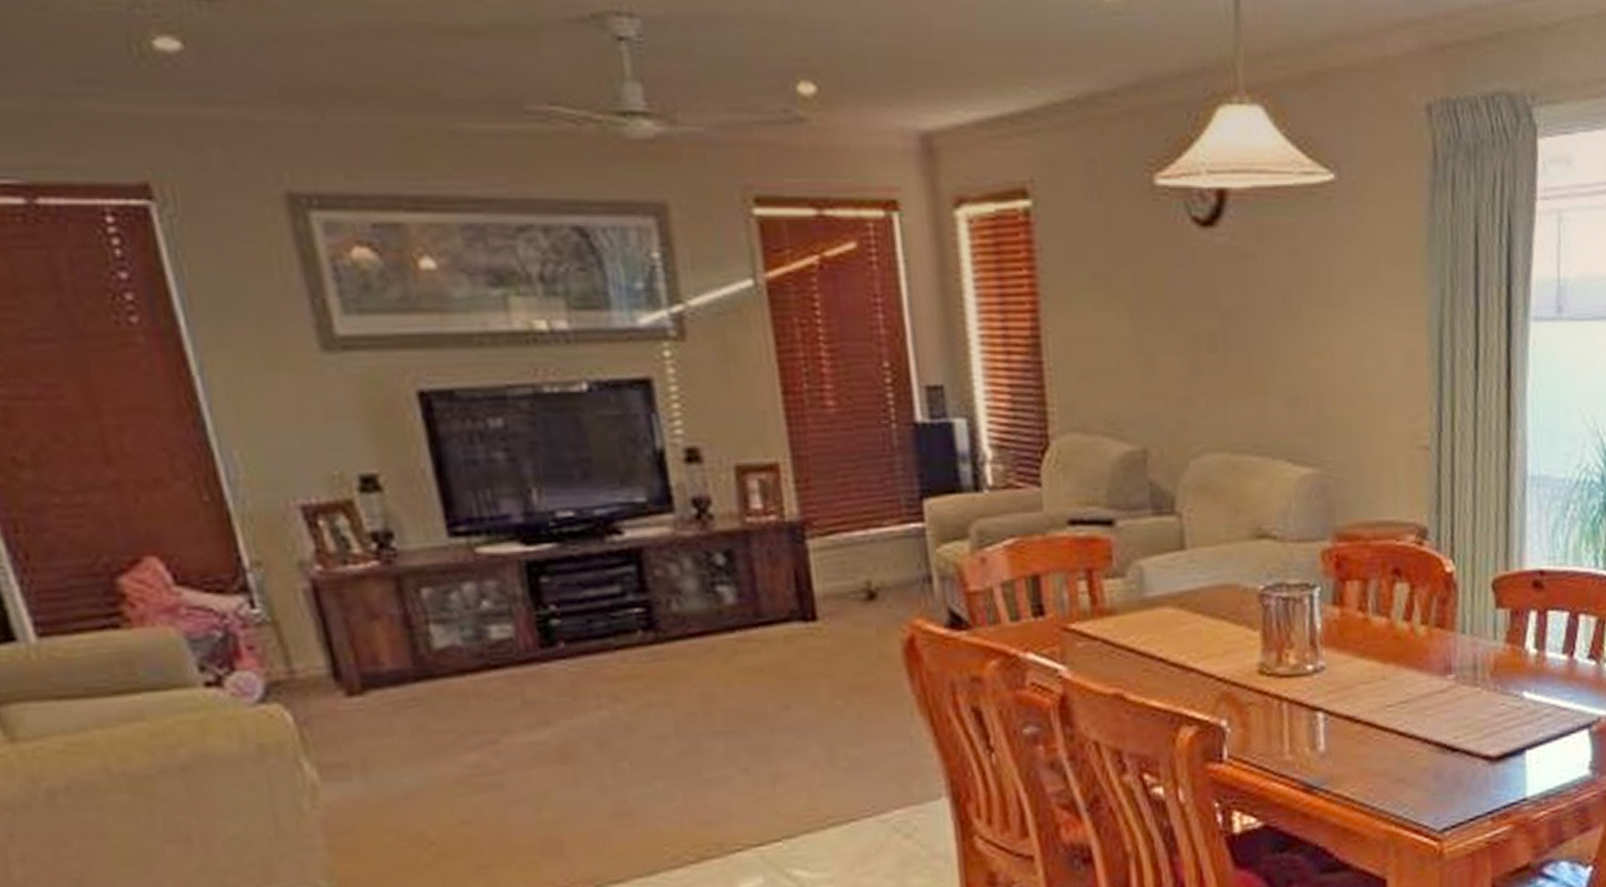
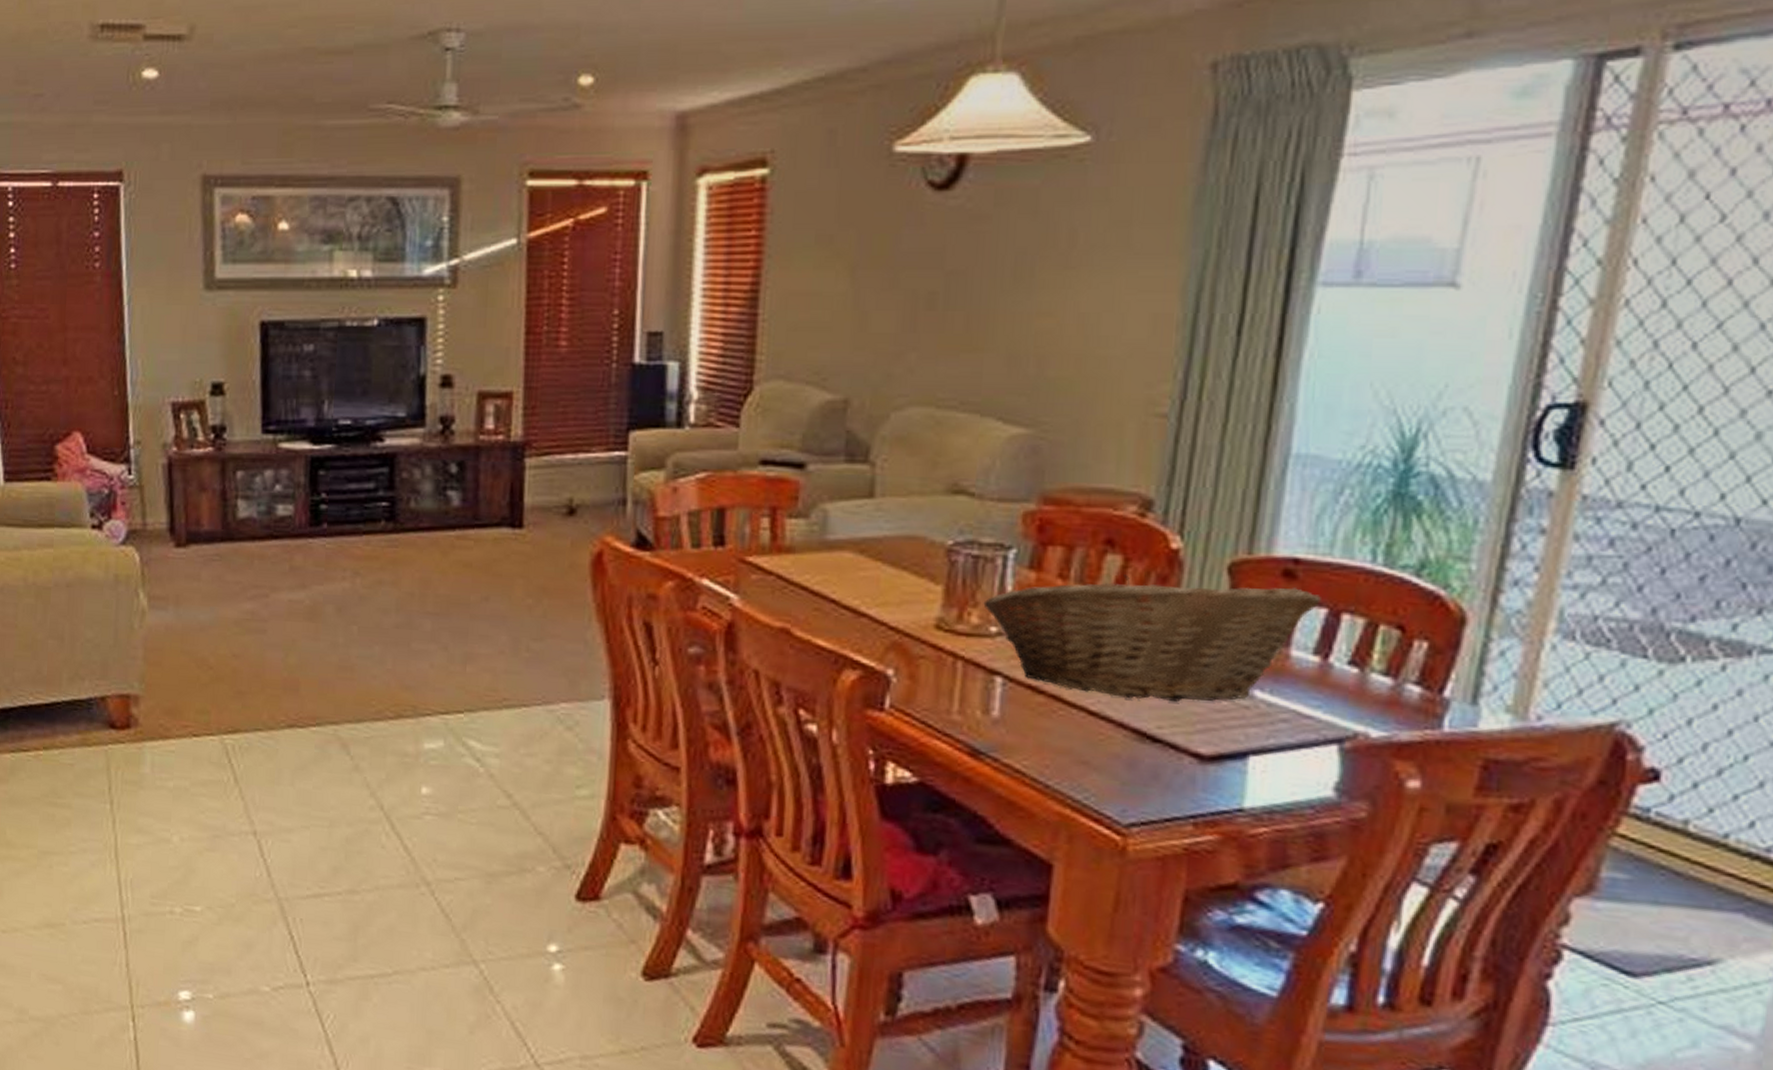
fruit basket: none [1298,596,1563,715] -> present [983,574,1321,703]

